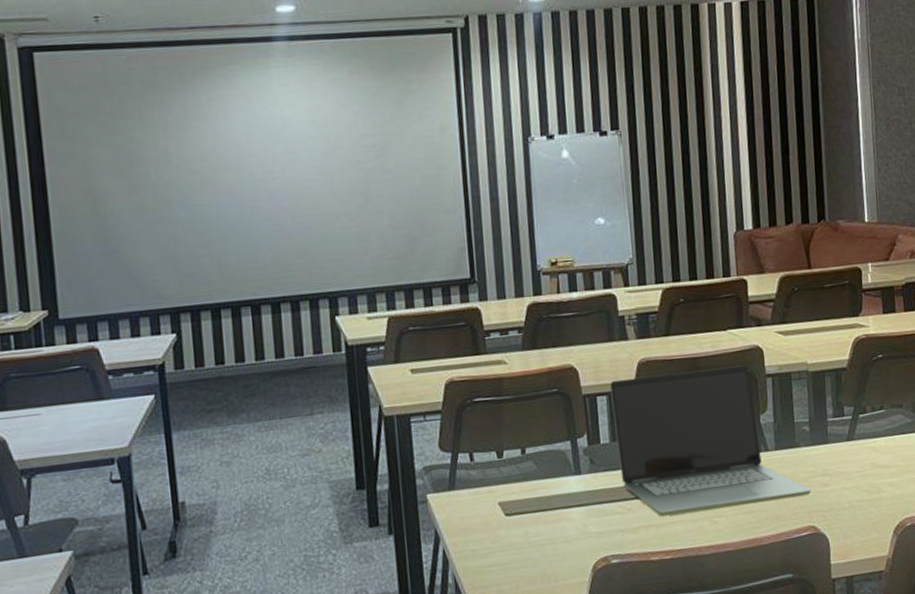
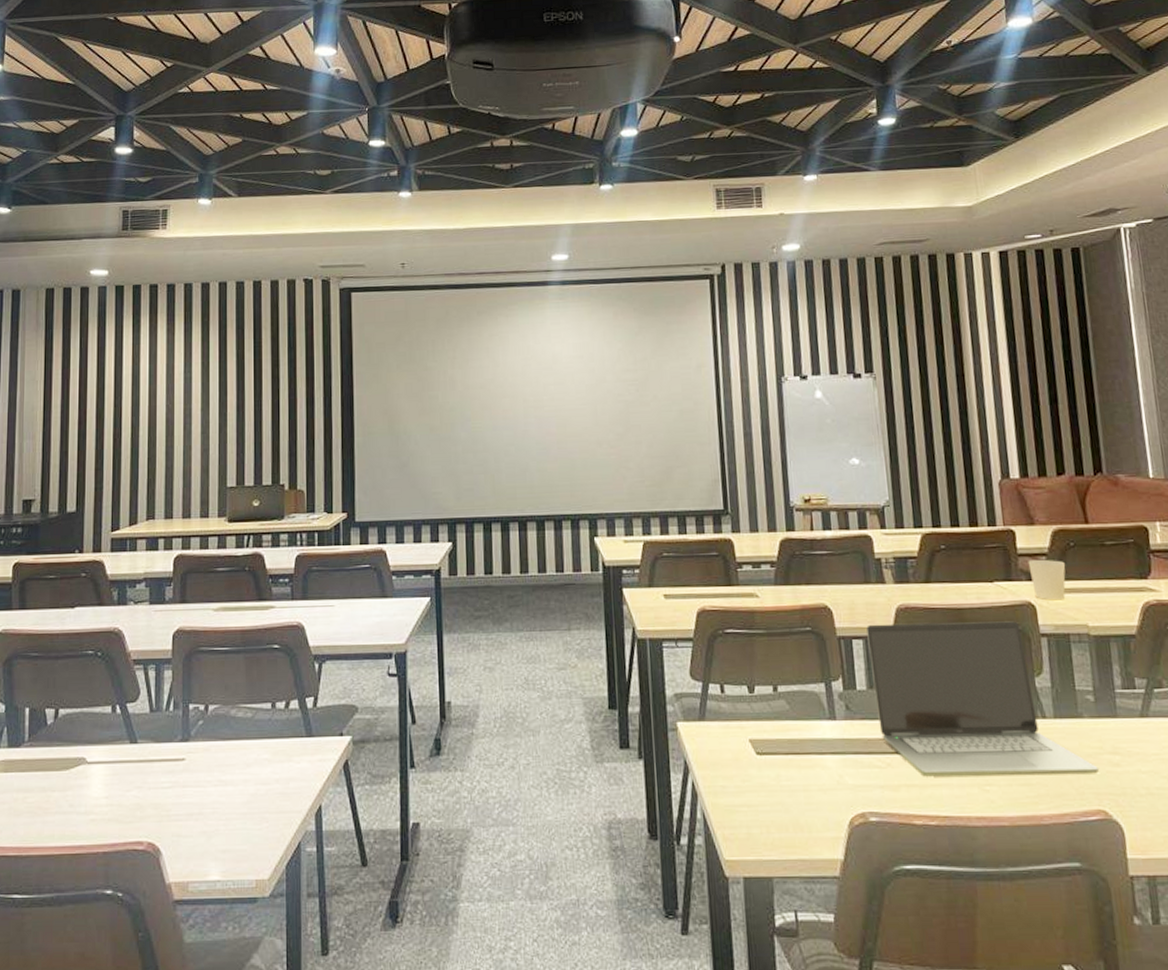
dixie cup: none [757,305,790,344] -> present [1028,559,1066,601]

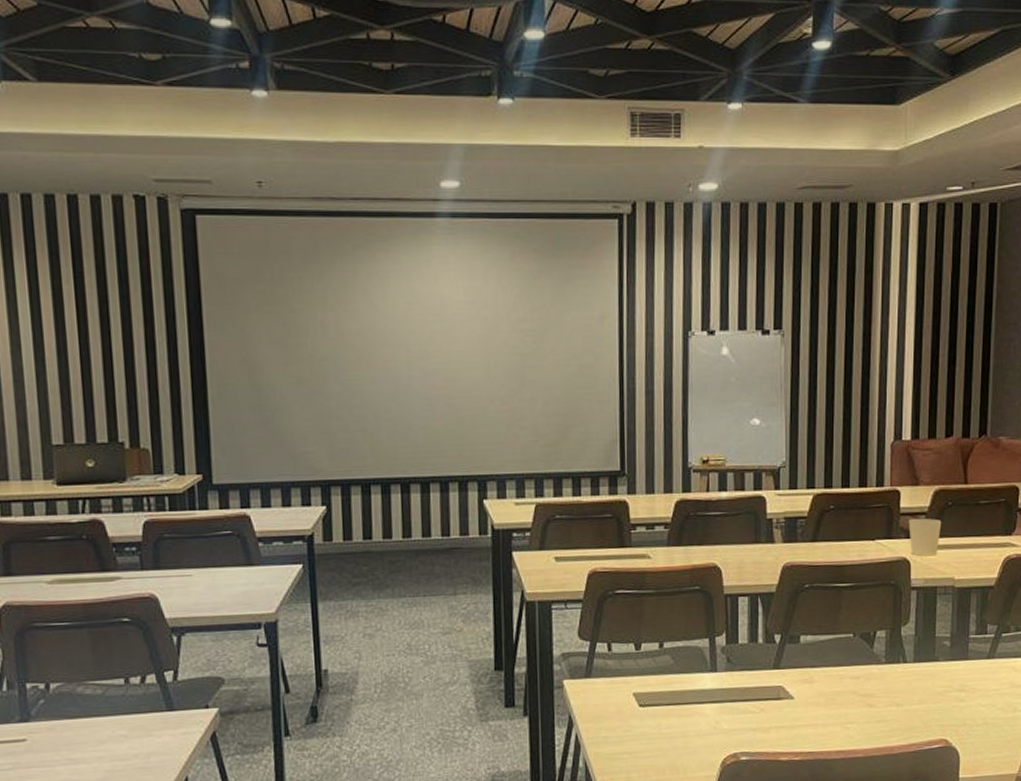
laptop: present [866,621,1100,777] -> none [753,576,947,719]

